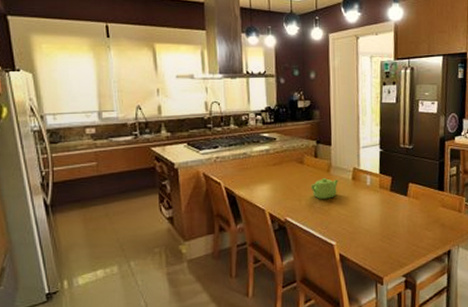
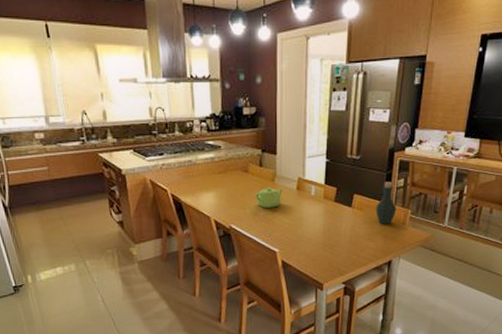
bottle: none [431,170,452,212] -> present [376,182,397,224]

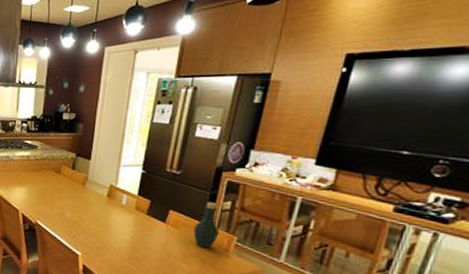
teapot: present [255,188,282,208] -> none [64,190,92,211]

